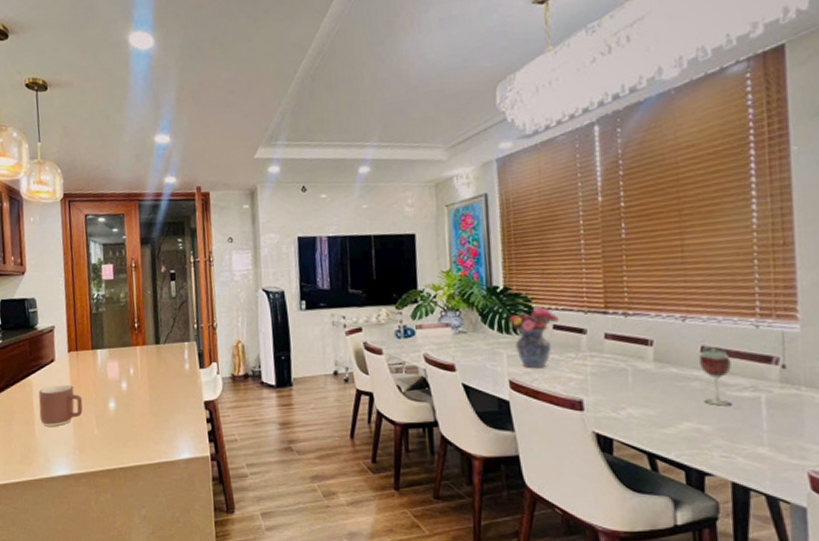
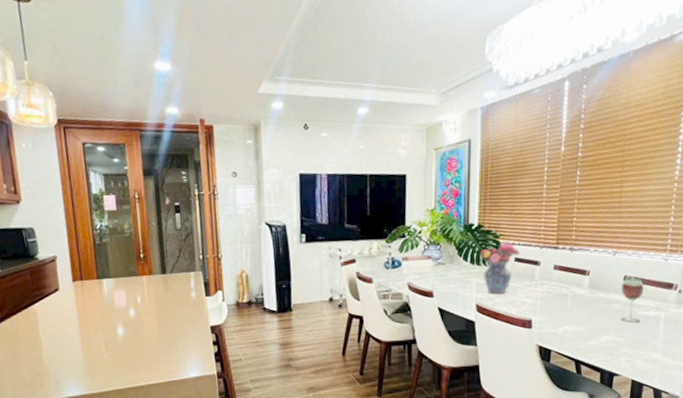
mug: present [38,385,83,427] -> none [44,313,91,352]

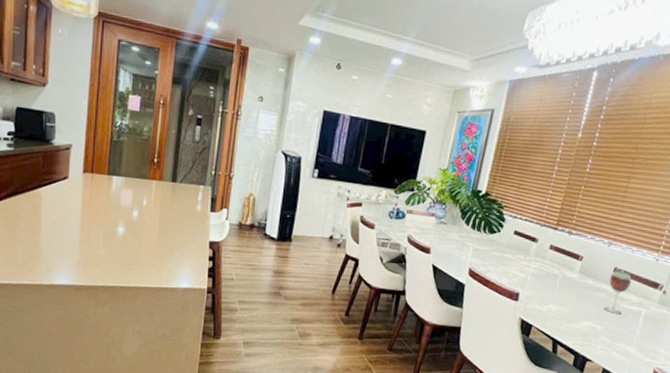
flower arrangement: present [479,241,520,295] -> none [481,213,521,263]

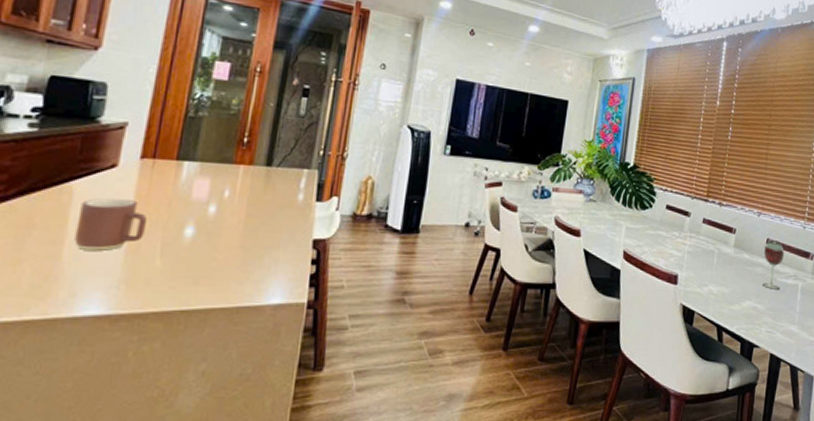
mug: none [46,202,92,240] -> present [74,198,148,251]

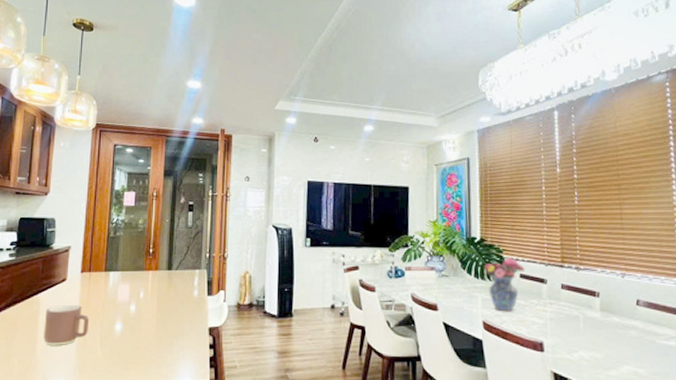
flower arrangement: none [632,186,672,243] -> present [483,257,525,312]
wineglass: present [763,240,784,290] -> none [635,301,662,353]

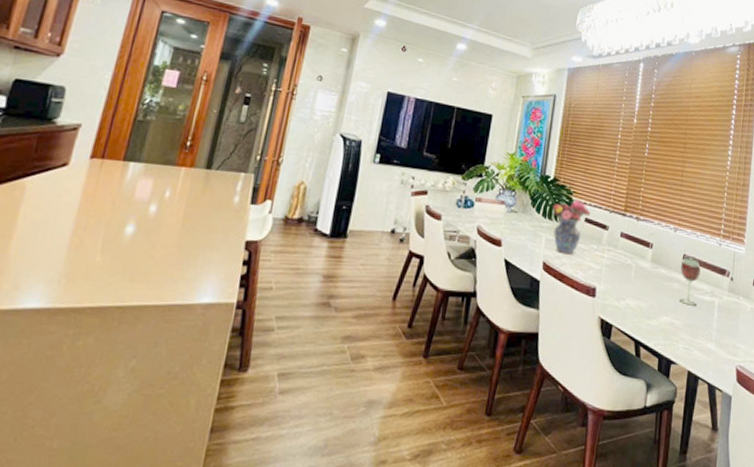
mug: present [43,305,90,346] -> none [22,195,92,245]
wineglass: none [635,301,662,353] -> present [680,256,701,306]

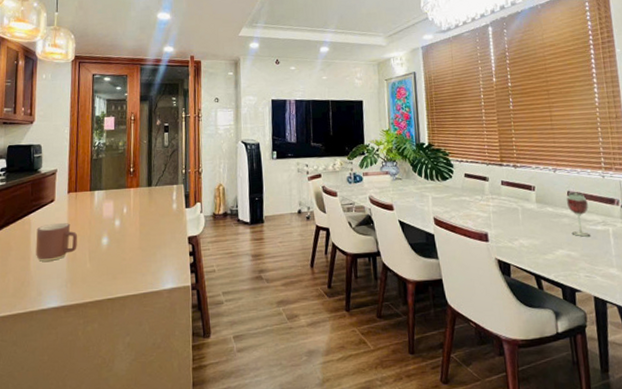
mug: none [22,195,92,245] -> present [36,223,78,262]
flower arrangement: present [552,199,591,255] -> none [432,159,469,208]

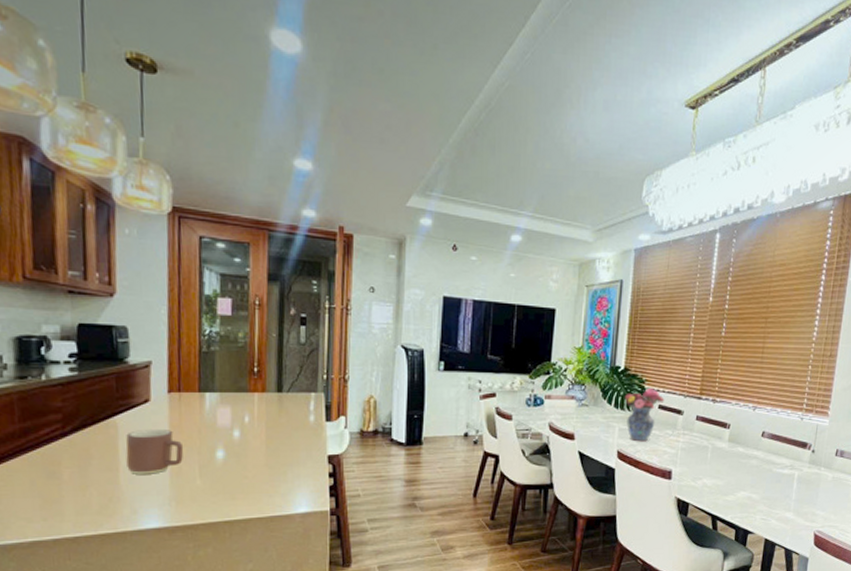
flower arrangement: none [432,159,469,208] -> present [624,387,665,442]
wineglass: present [566,192,591,237] -> none [758,433,780,480]

